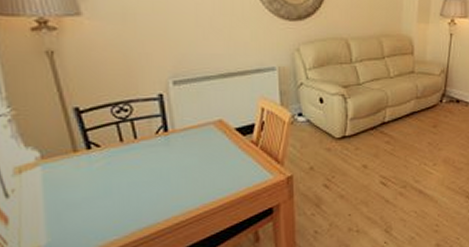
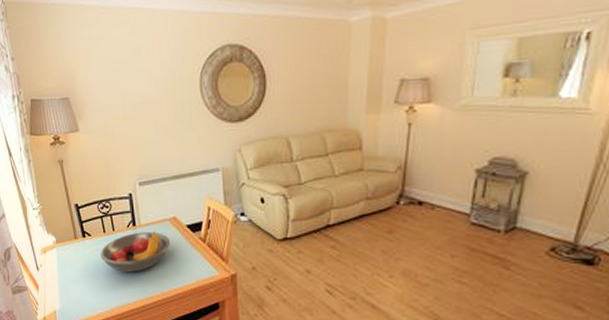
fruit bowl: none [115,136,215,187] -> present [100,231,171,272]

